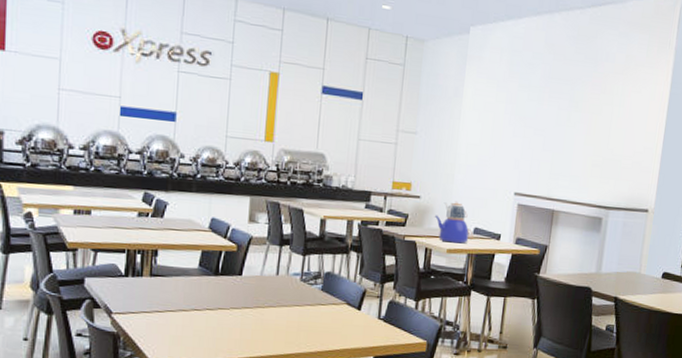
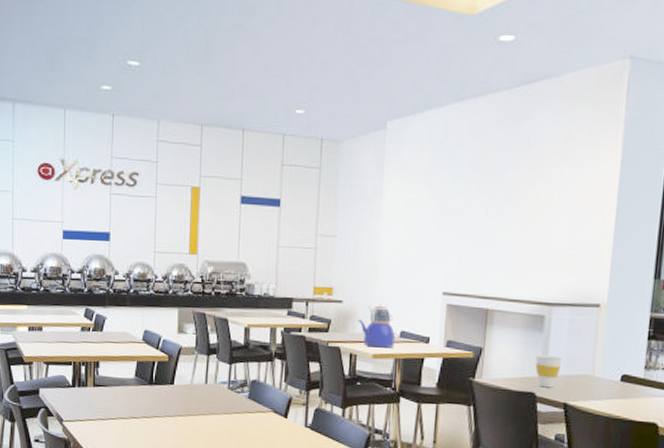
cup: none [592,252,615,284] -> present [535,354,562,388]

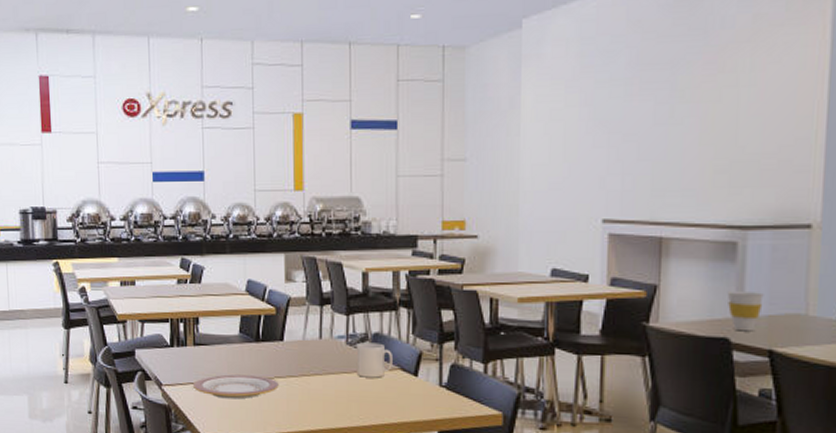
plate: none [90,412,168,435] -> present [192,374,279,399]
mug: none [235,388,267,419] -> present [356,342,392,378]
teapot: present [358,304,400,347] -> none [497,237,551,288]

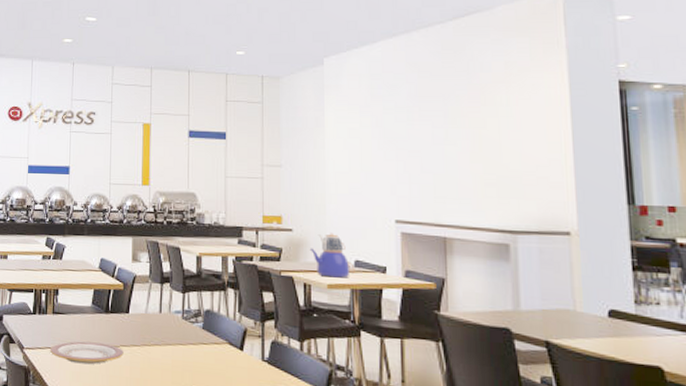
mug: present [356,342,392,378] -> none [190,318,221,351]
teapot: none [497,237,551,288] -> present [309,232,355,277]
cup: present [727,290,764,332] -> none [504,286,536,324]

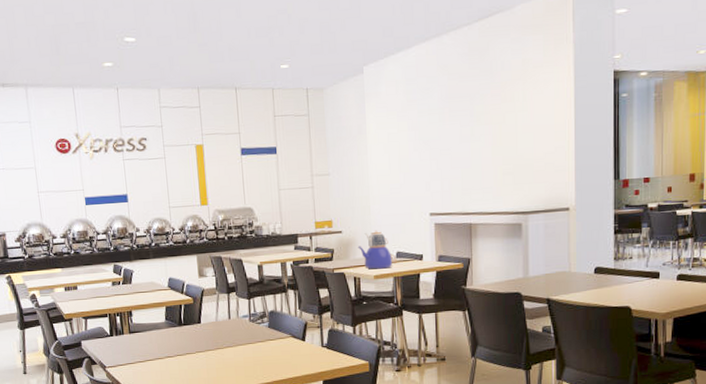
plate: present [49,341,124,365] -> none [130,352,200,373]

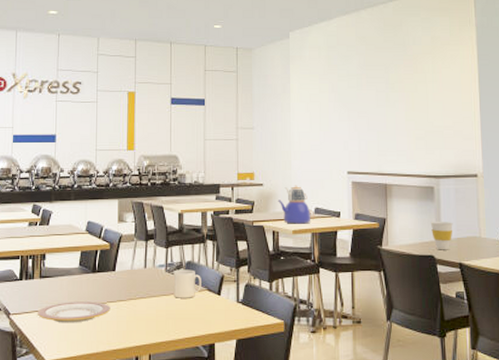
plate: none [130,352,200,373] -> present [37,301,110,323]
mug: none [257,318,286,346] -> present [173,269,201,298]
cup: none [517,257,541,287] -> present [430,221,453,250]

